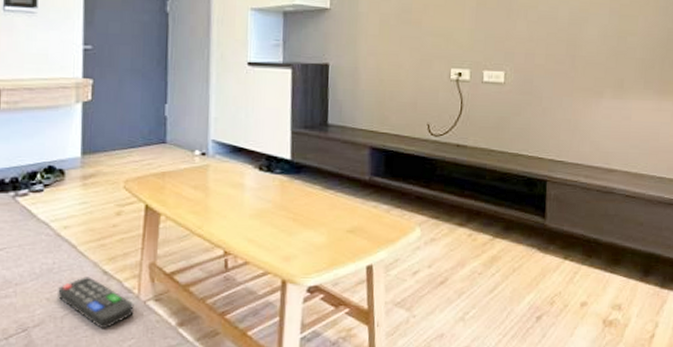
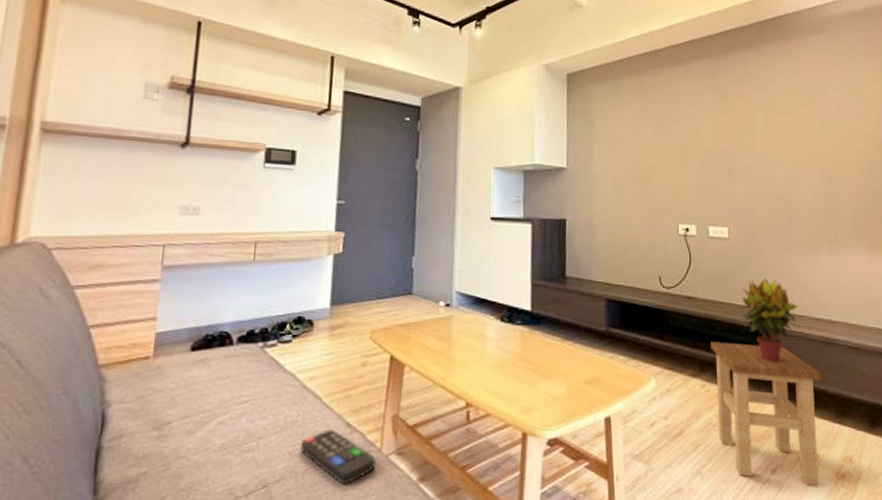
stool: none [480,190,595,332] -> present [711,341,821,486]
potted plant: none [513,126,575,212] -> present [741,279,799,362]

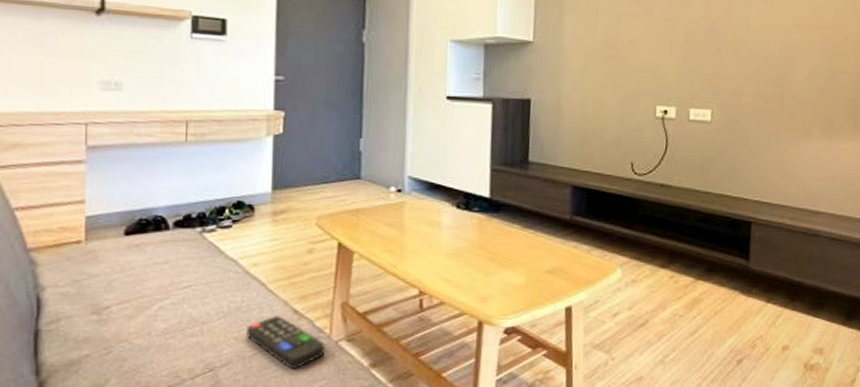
stool: present [711,341,821,486] -> none [683,231,800,376]
potted plant: present [741,279,799,362] -> none [718,166,781,254]

